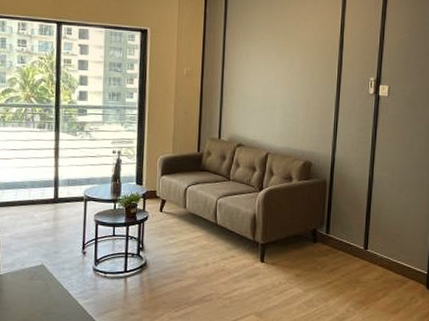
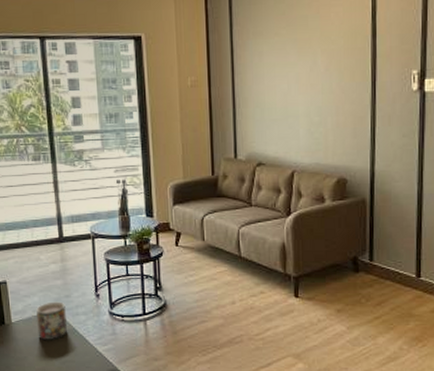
mug: none [23,256,53,292] -> present [36,301,67,340]

